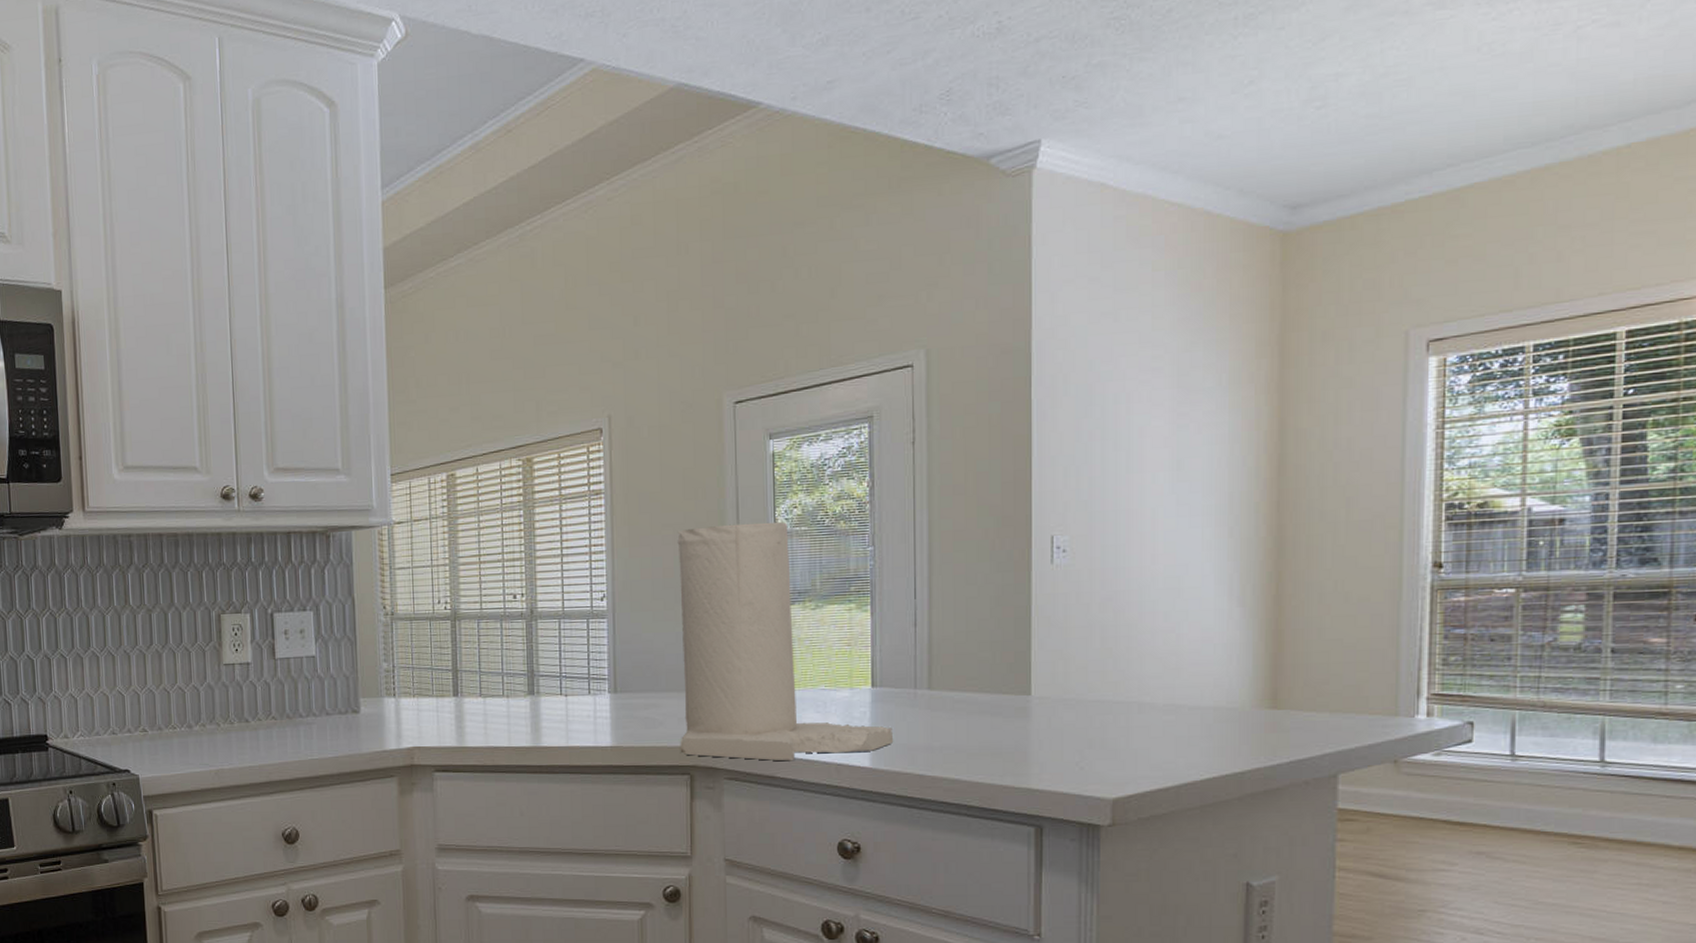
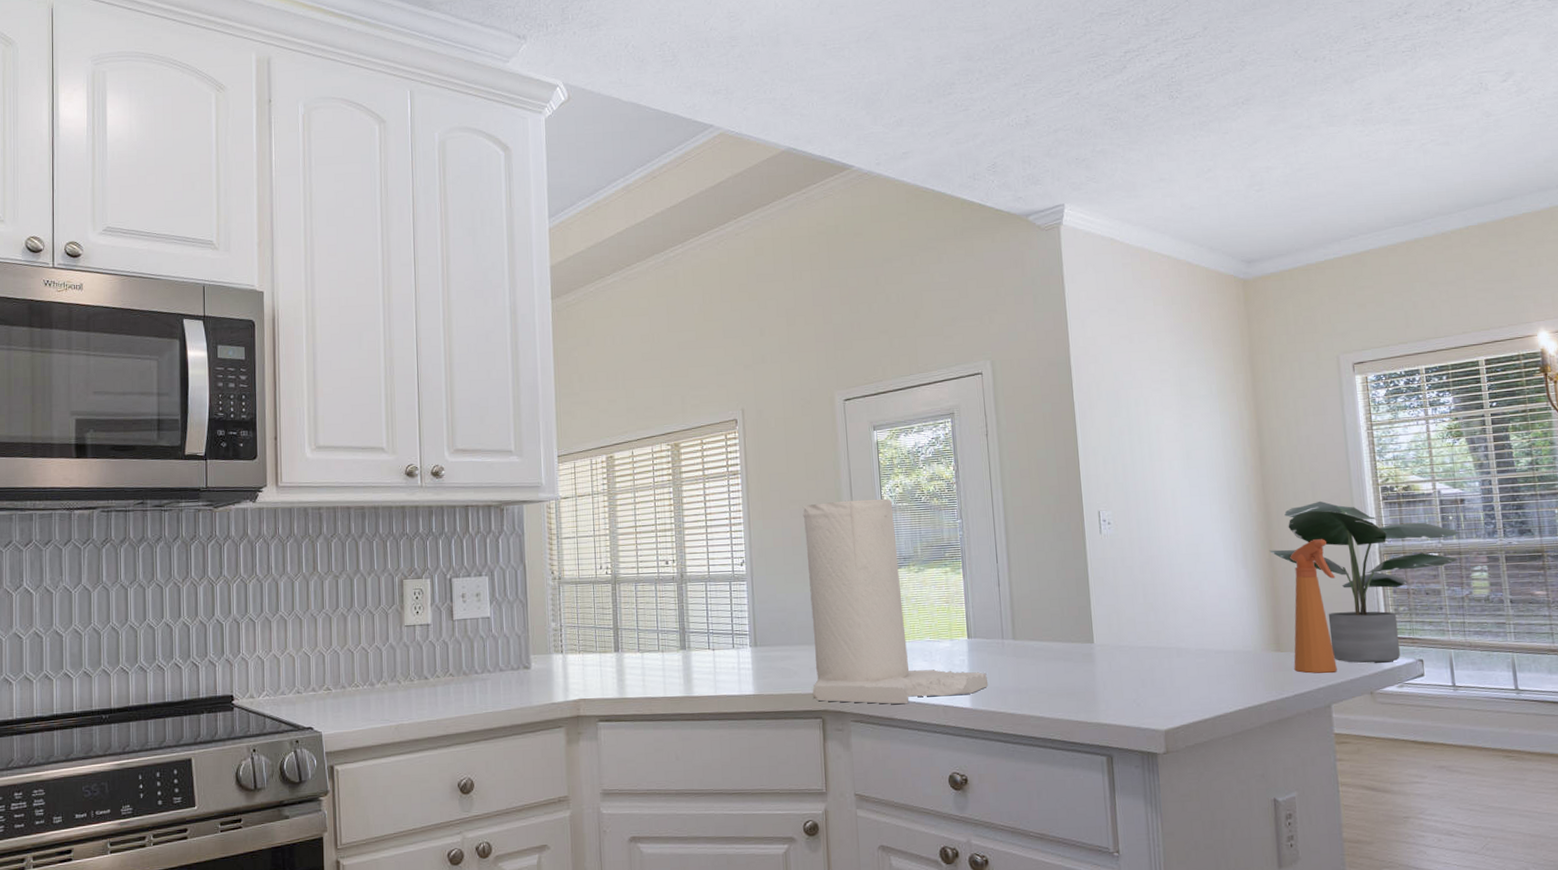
potted plant: none [1277,521,1553,726] -> present [1269,500,1461,664]
spray bottle: none [1293,570,1365,736] -> present [1290,539,1337,674]

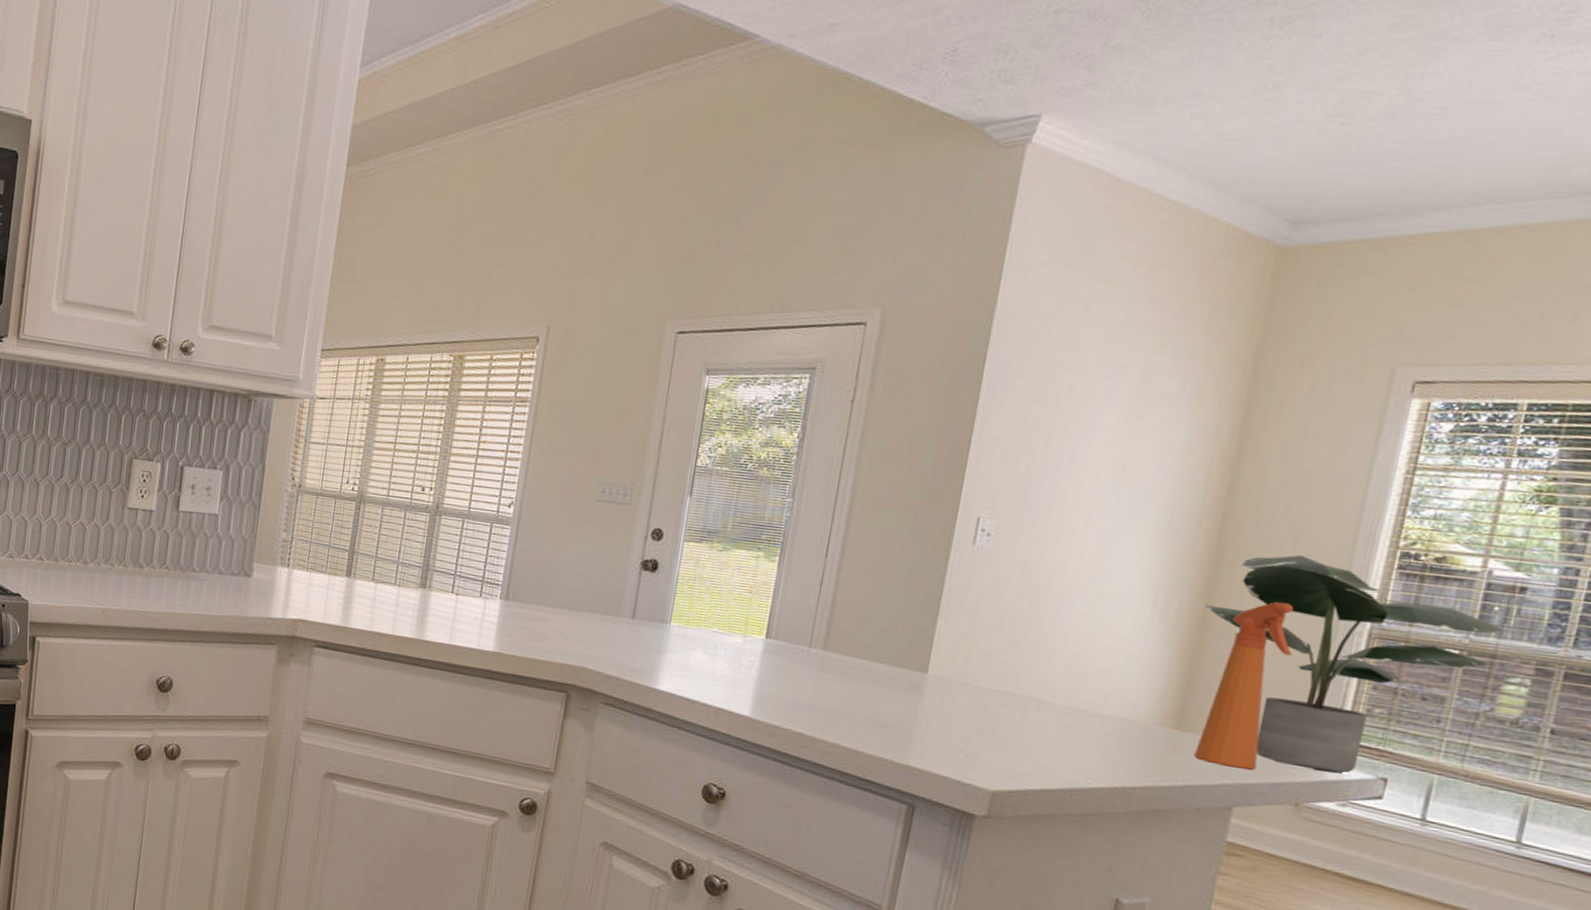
paper towel: present [802,498,989,705] -> none [561,450,779,702]

